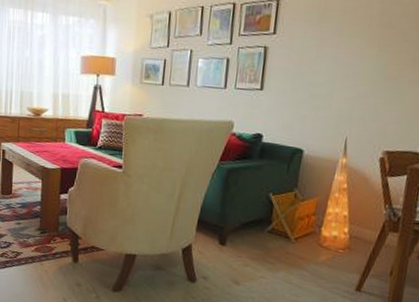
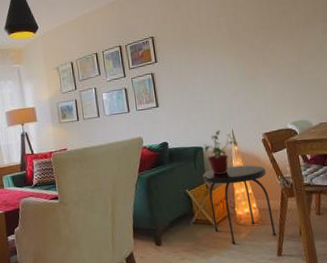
side table: none [290,178,373,269] -> present [202,165,277,244]
potted plant: none [302,134,348,186] -> present [203,130,238,174]

